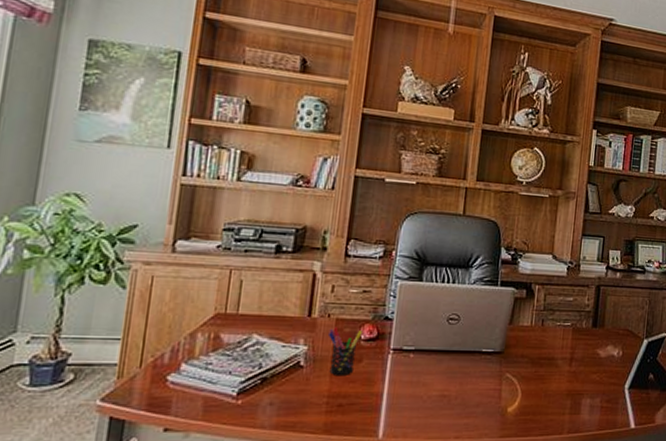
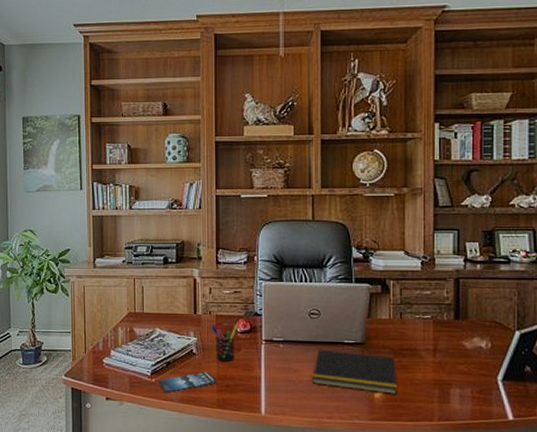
smartphone: none [246,389,328,418] -> present [158,371,217,393]
notepad: none [442,359,533,407] -> present [311,349,397,394]

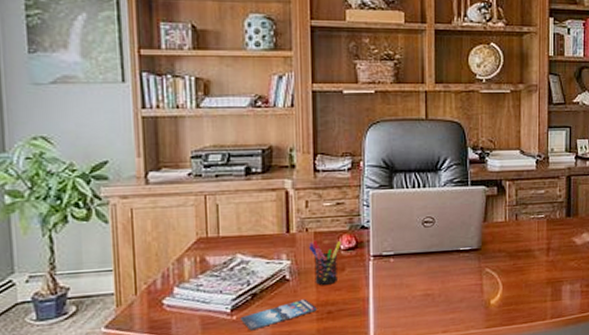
notepad: present [311,349,397,394] -> none [425,259,513,299]

